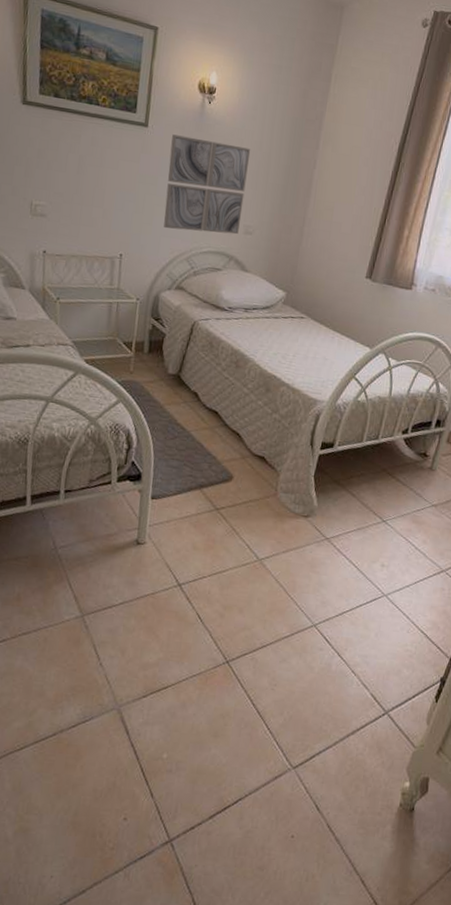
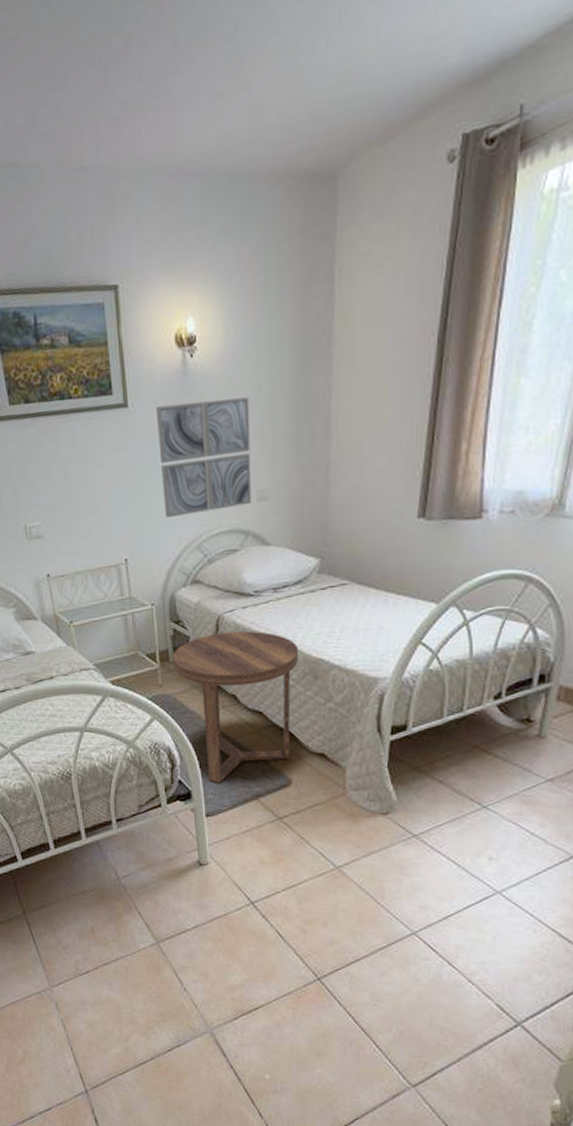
side table: none [146,336,257,470] -> present [172,631,299,783]

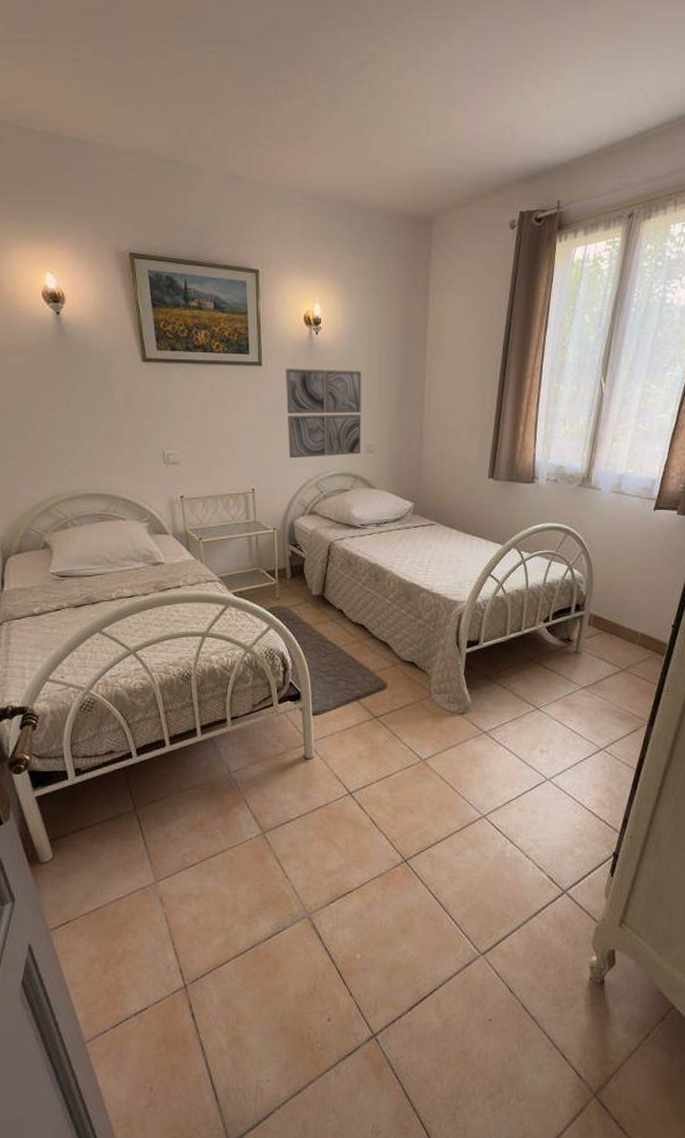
side table: present [172,631,299,783] -> none [290,557,396,686]

